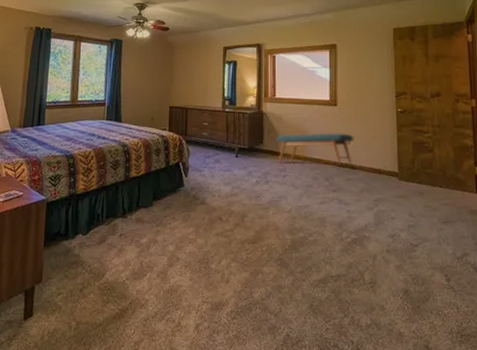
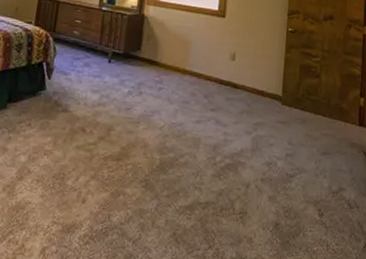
bench: present [276,132,354,165] -> none [155,42,240,82]

